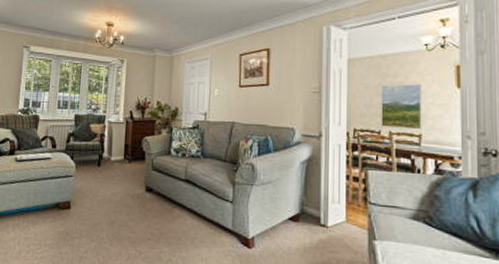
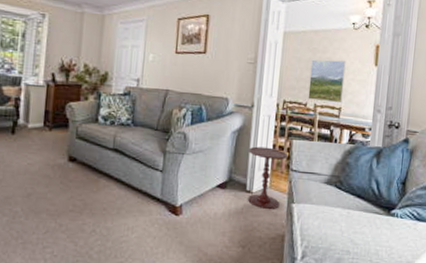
side table: none [319,177,364,247] -> present [248,146,288,210]

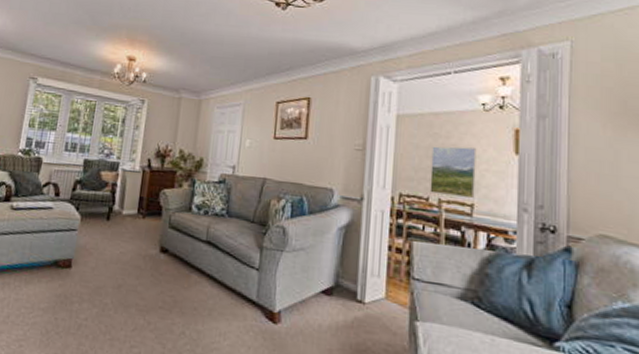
side table: present [248,146,288,210] -> none [357,246,408,327]

